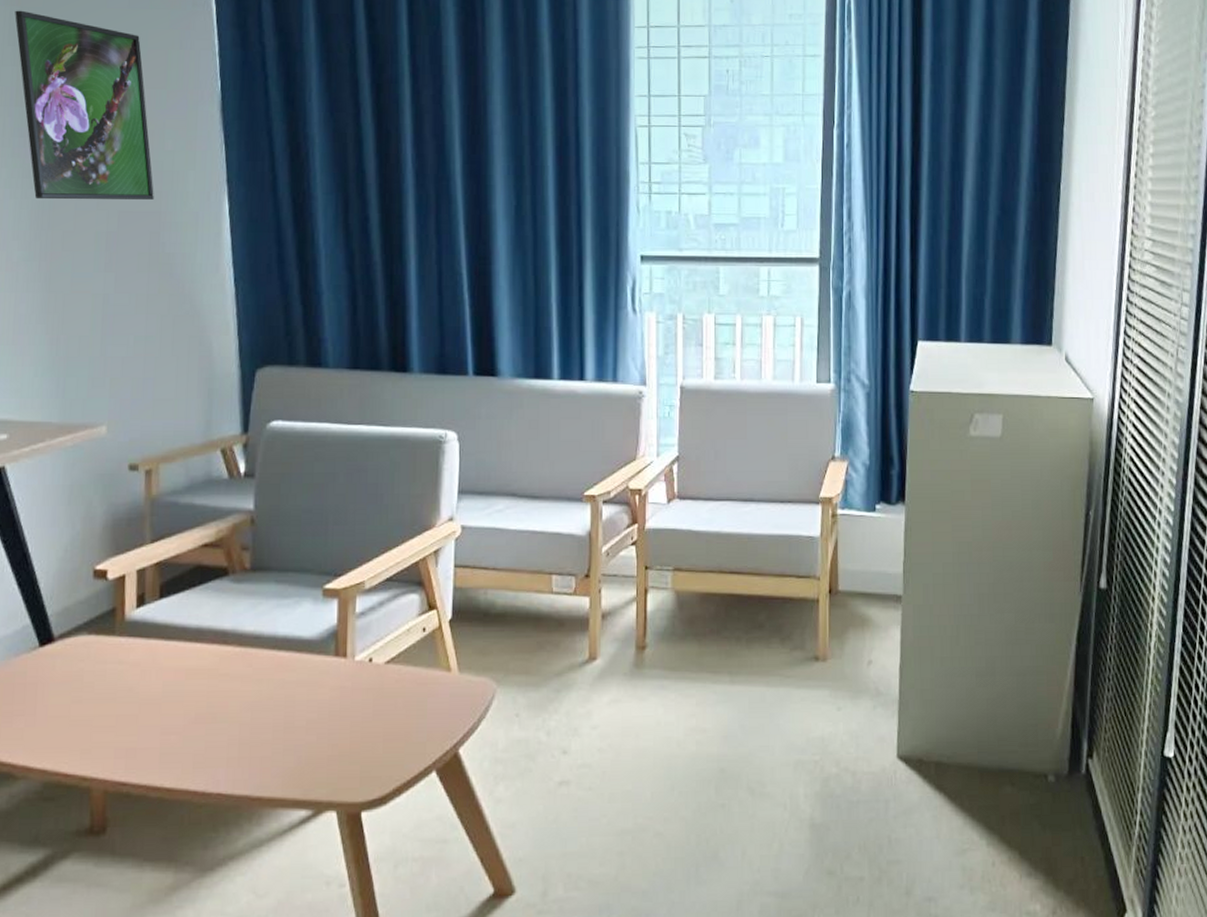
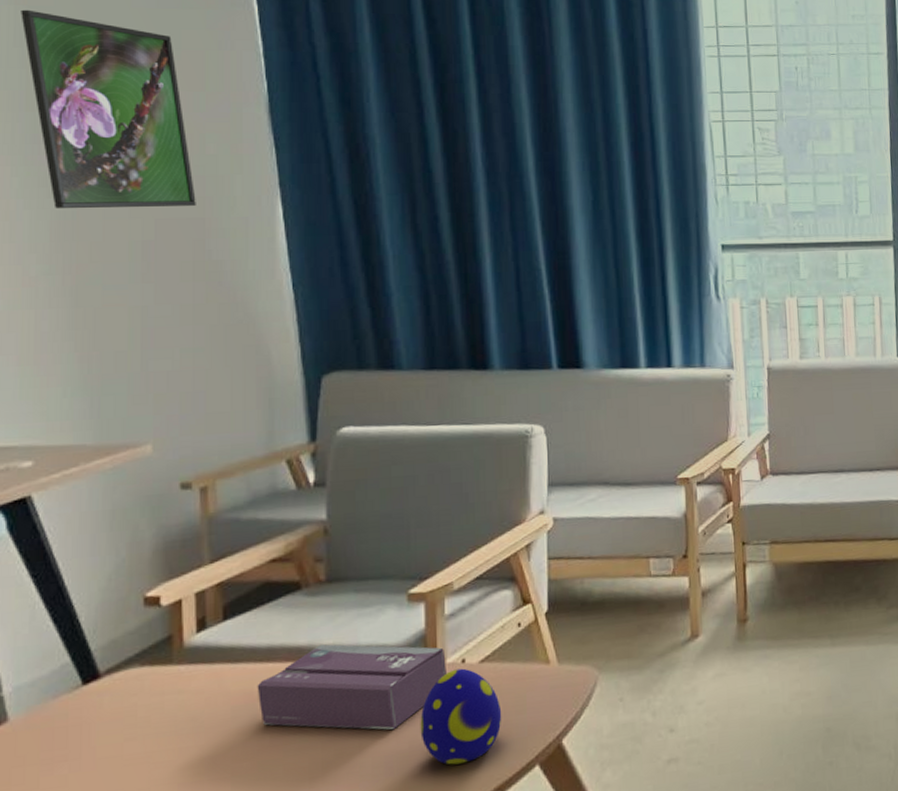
tissue box: none [185,629,356,721] -> present [257,644,448,730]
decorative egg: none [328,667,404,761] -> present [420,668,502,765]

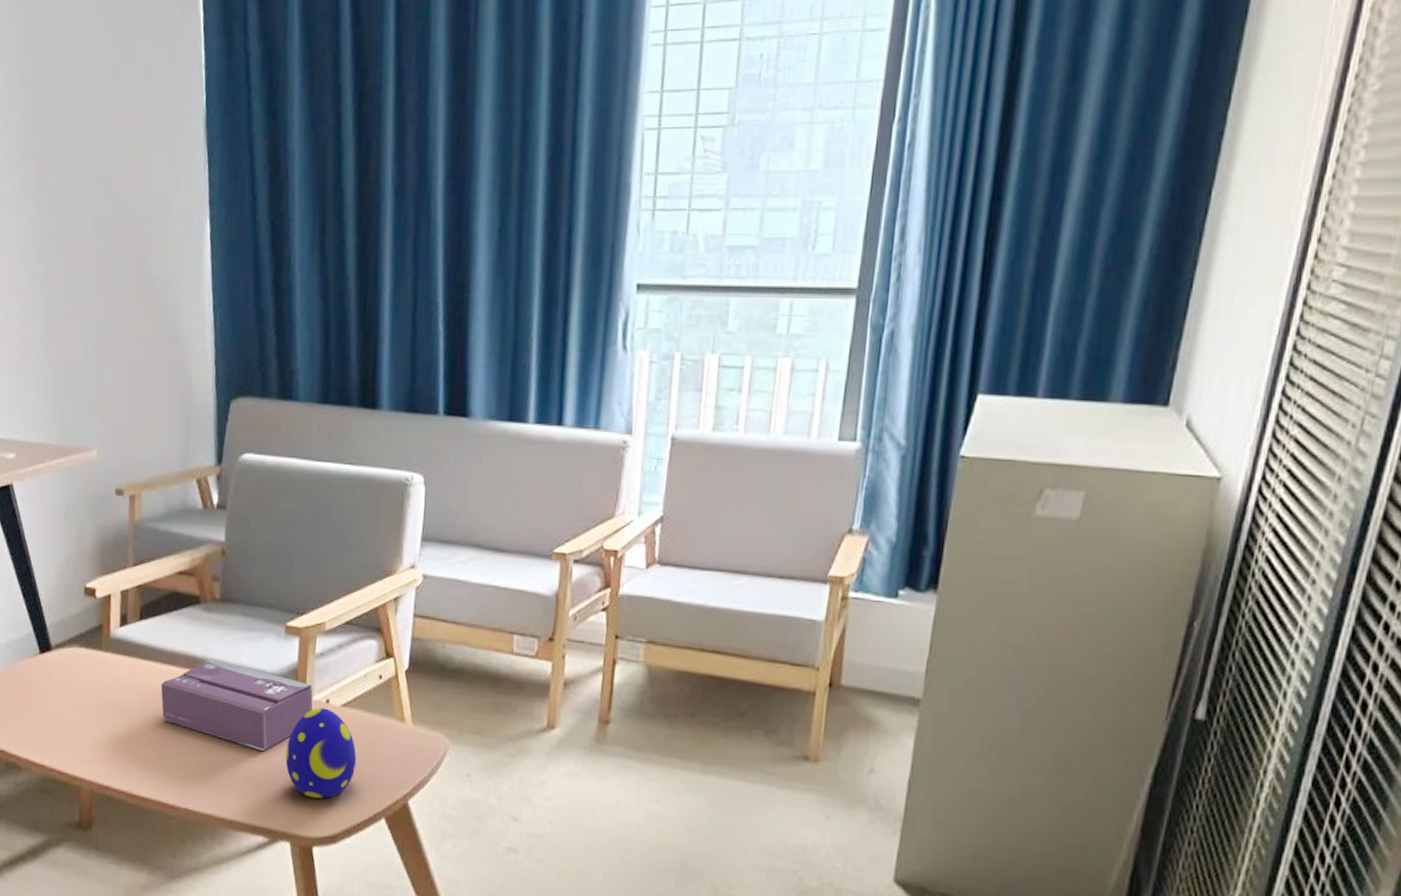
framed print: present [21,9,196,209] -> none [22,29,142,224]

